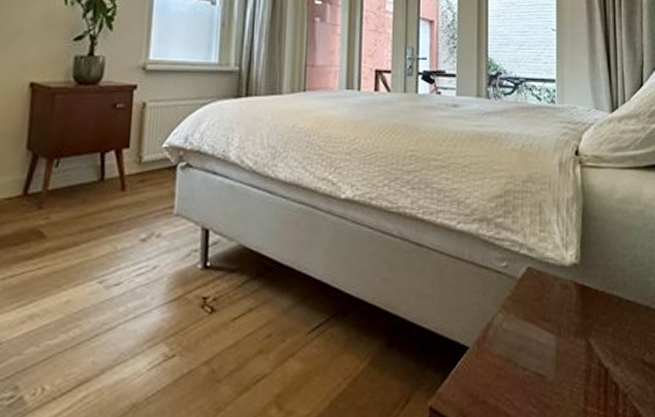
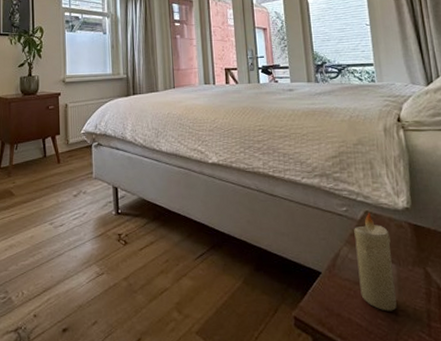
candle: none [512,269,553,395] -> present [354,213,397,311]

